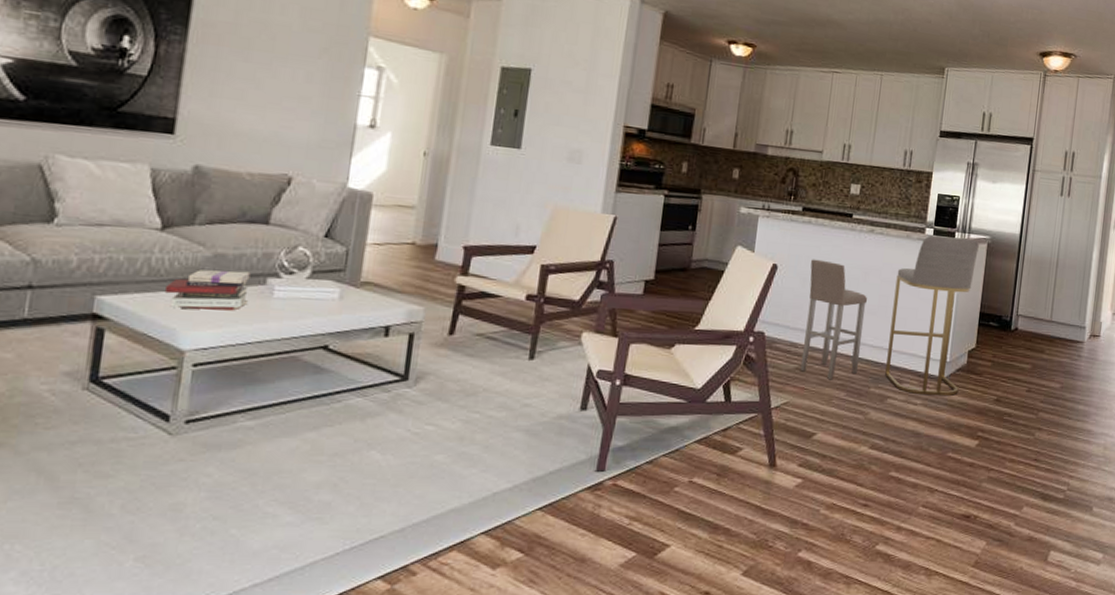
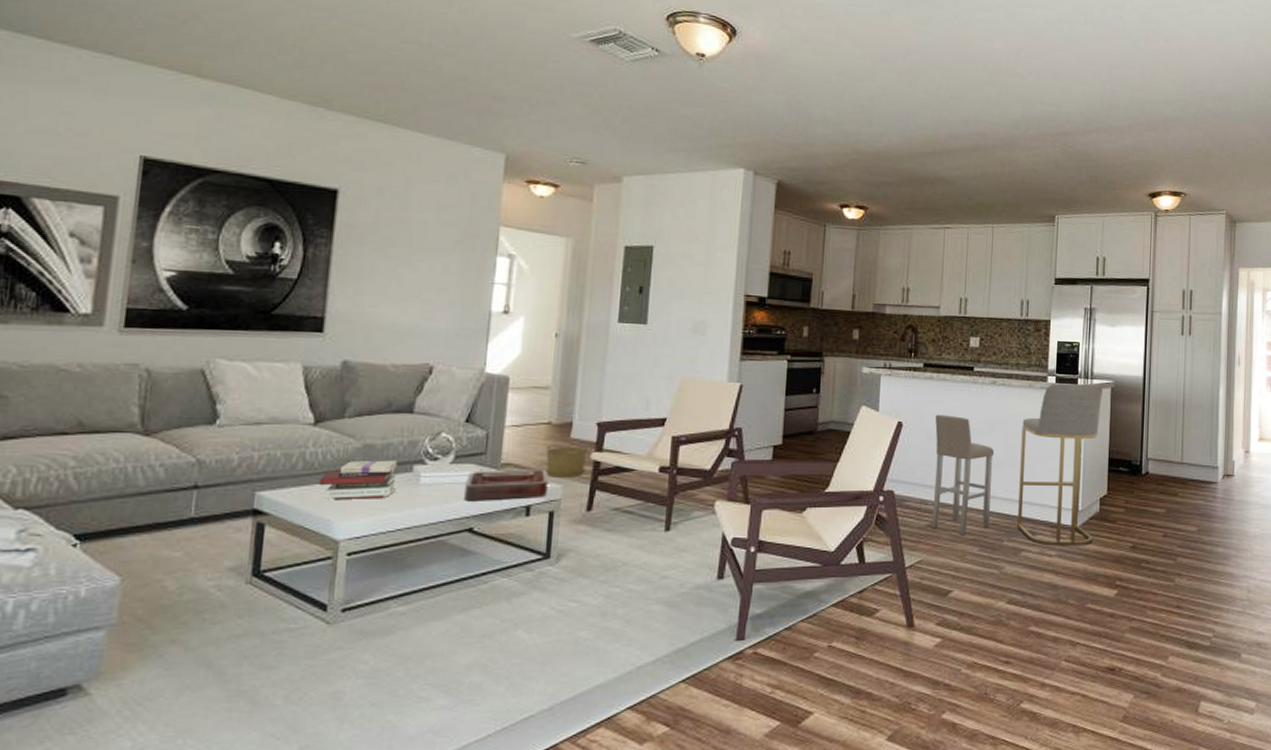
decorative tray: none [320,287,410,319] -> present [464,469,549,501]
basket: none [408,266,453,301] -> present [546,446,588,479]

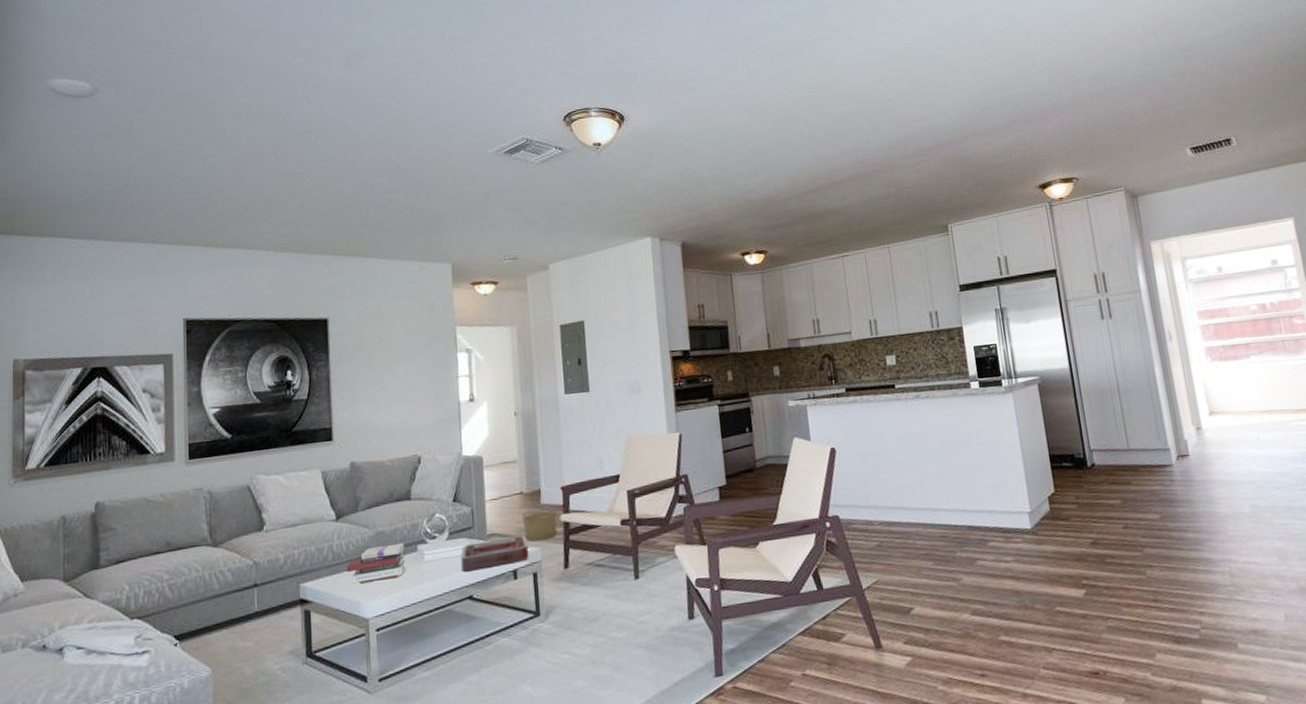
bar stool: present [931,414,995,536] -> none [866,434,939,552]
bar stool: present [1017,383,1103,546] -> none [953,383,1049,552]

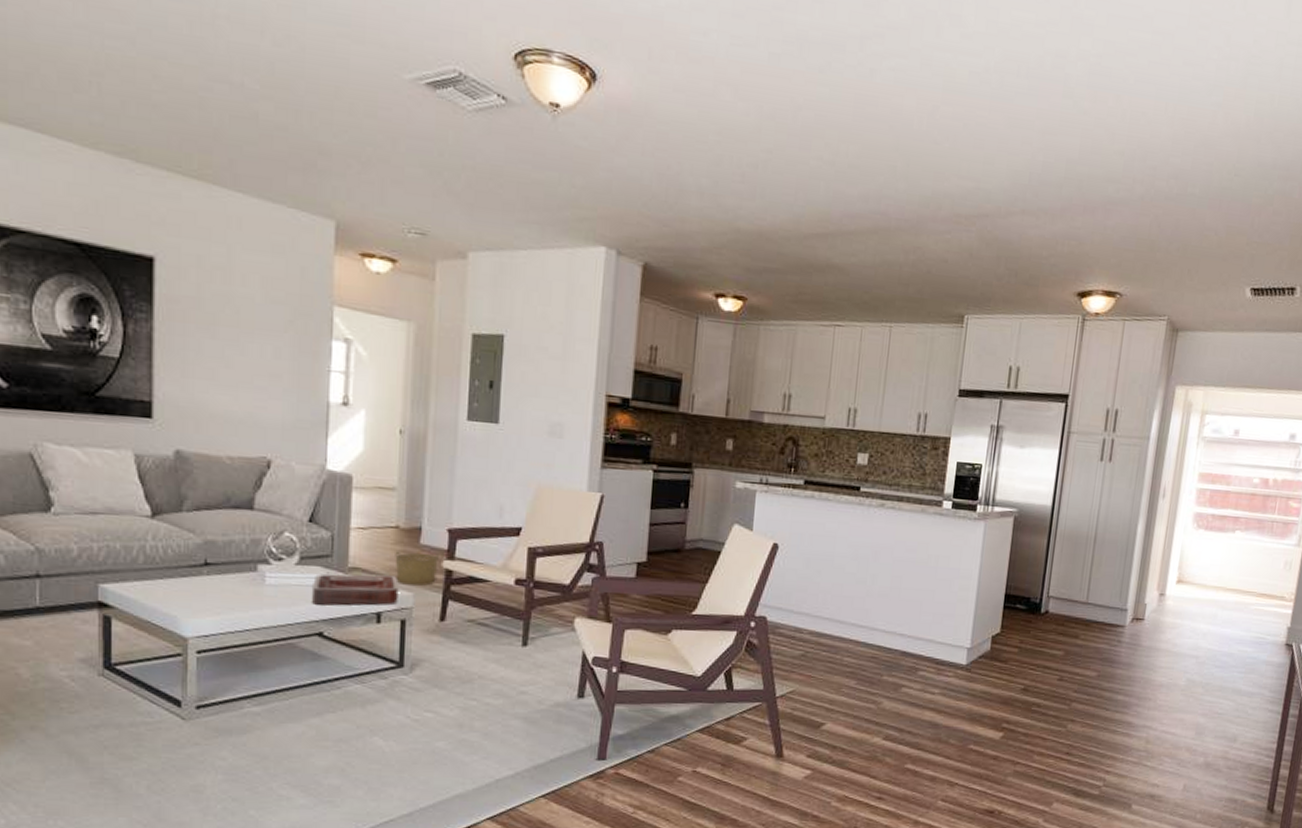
books: present [346,542,406,584] -> none [161,557,241,598]

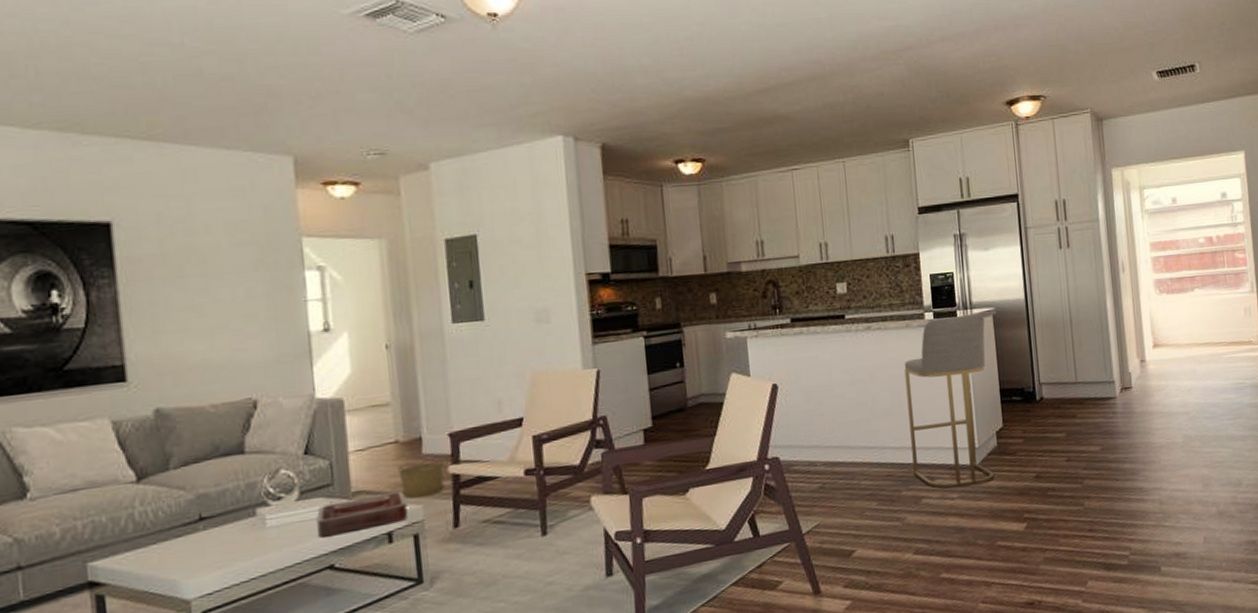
bar stool: none [899,509,1005,685] -> present [904,314,995,489]

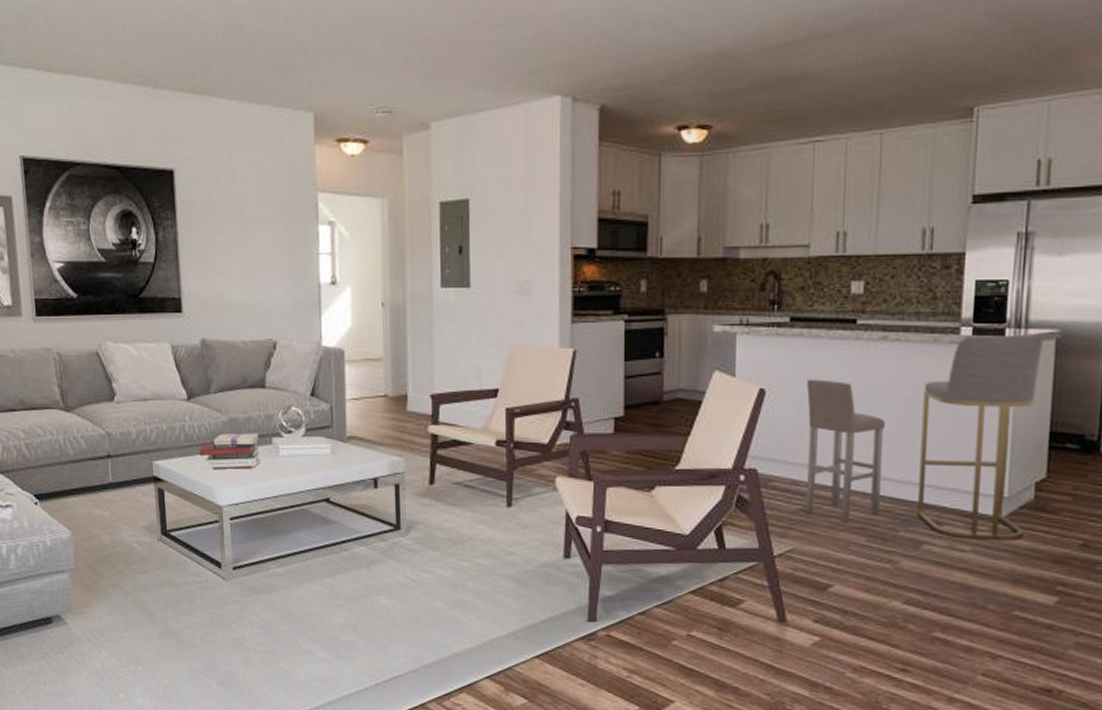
books: none [154,506,241,559] -> present [198,433,260,469]
decorative tray: present [317,492,408,538] -> none [318,442,391,473]
basket: present [398,460,444,500] -> none [385,419,425,452]
bar stool: none [812,369,884,493] -> present [805,379,886,523]

